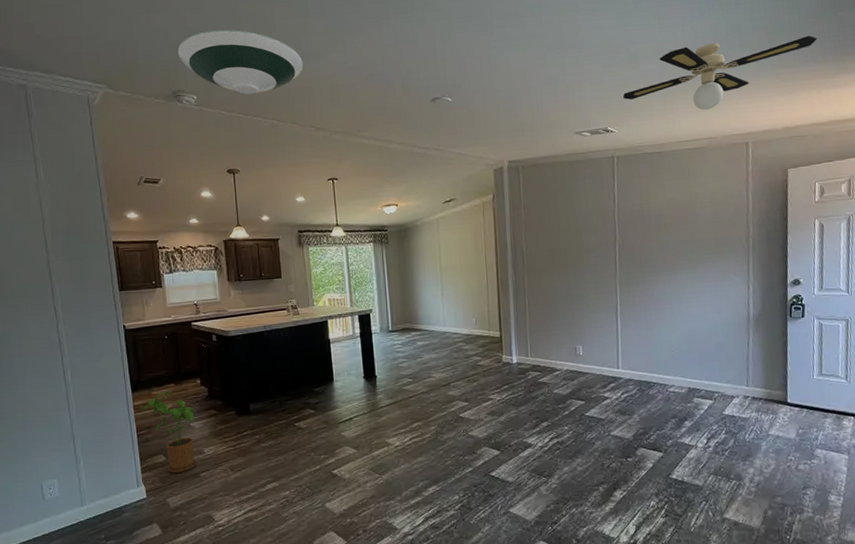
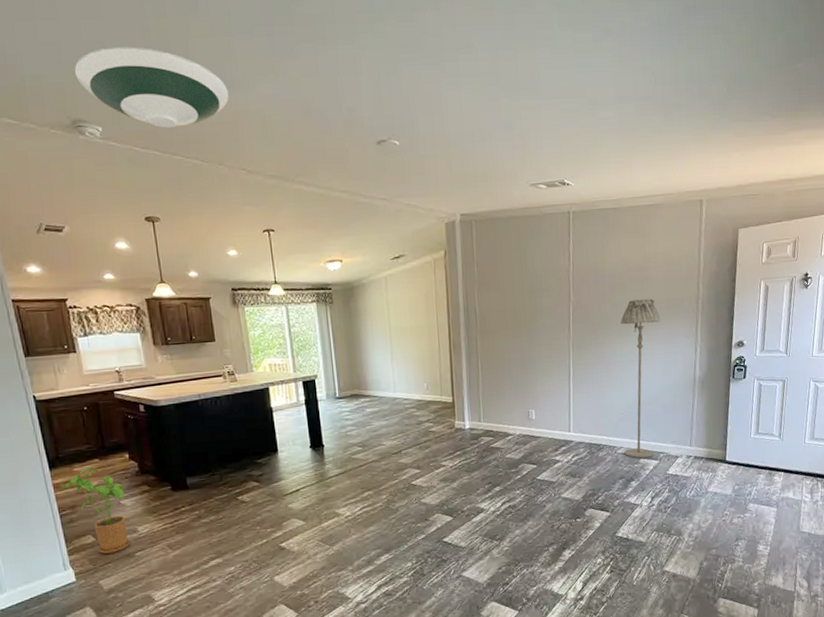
ceiling fan: present [622,35,818,110] -> none [580,87,775,164]
floor lamp: none [668,237,710,398] -> present [620,298,661,459]

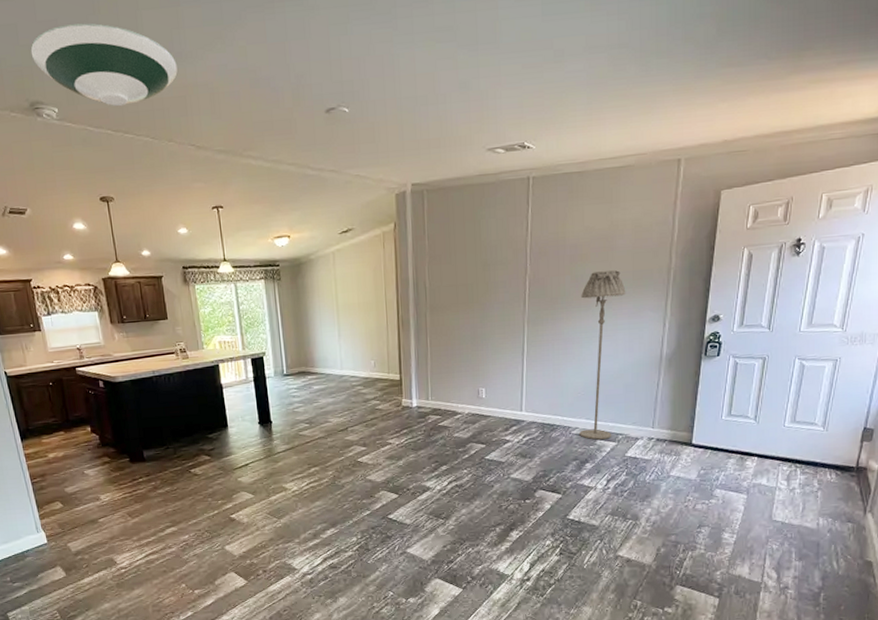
house plant: present [61,466,130,554] -> none [32,438,94,519]

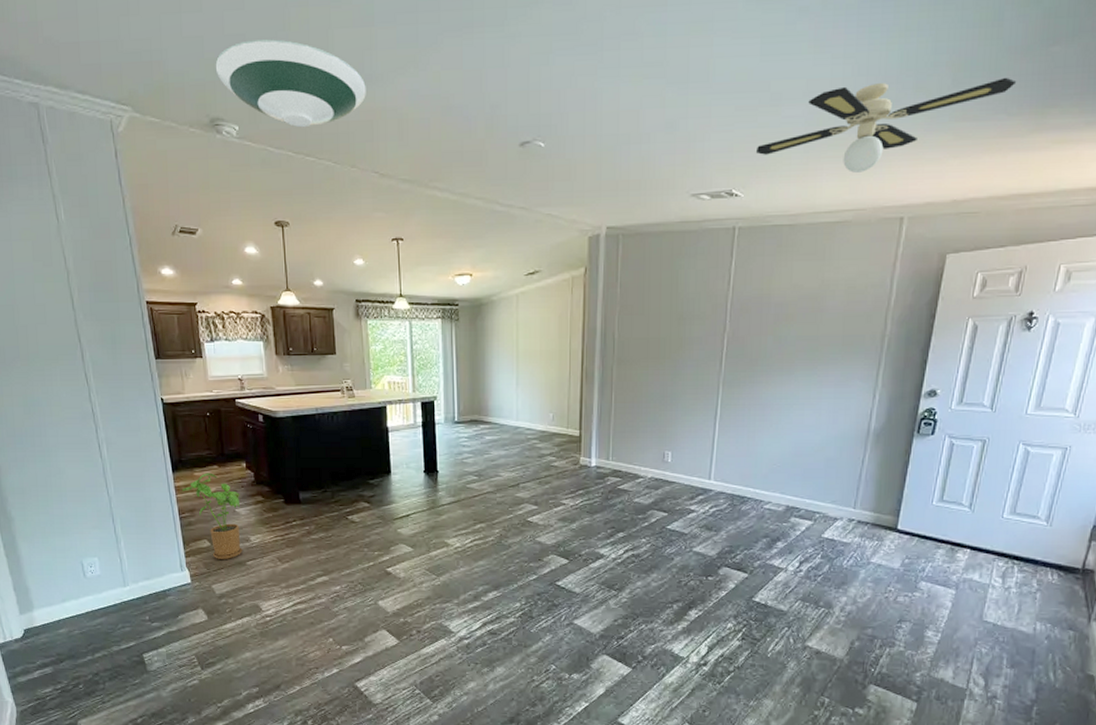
house plant: none [32,438,94,519] -> present [182,473,243,559]
ceiling fan: none [543,24,775,120] -> present [755,77,1017,173]
floor lamp: present [579,269,626,440] -> none [772,332,834,517]

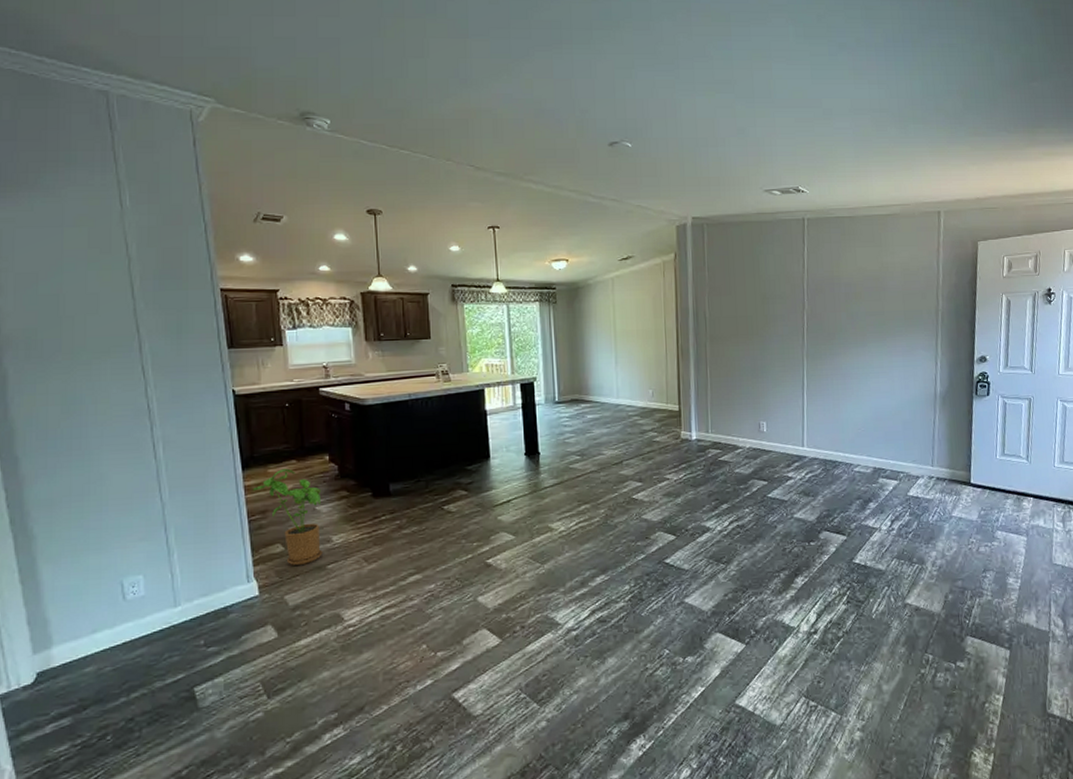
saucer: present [215,39,366,128] -> none [307,44,461,124]
ceiling fan: present [755,77,1017,173] -> none [815,103,1011,175]

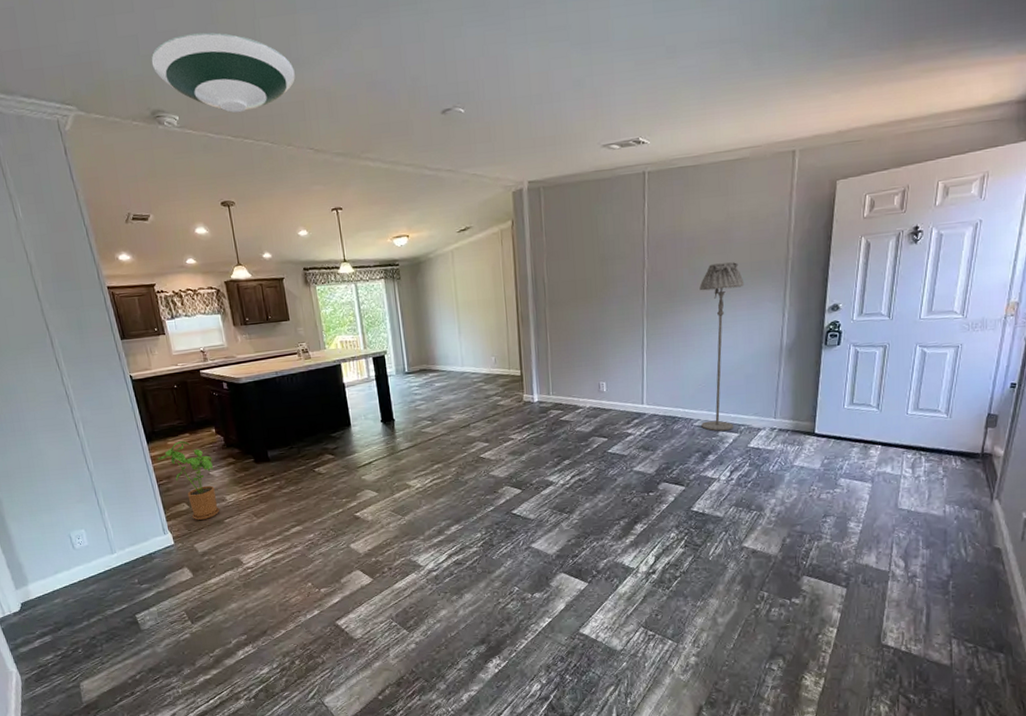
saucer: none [307,44,461,124] -> present [151,32,295,113]
floor lamp: none [857,308,899,478] -> present [699,261,745,431]

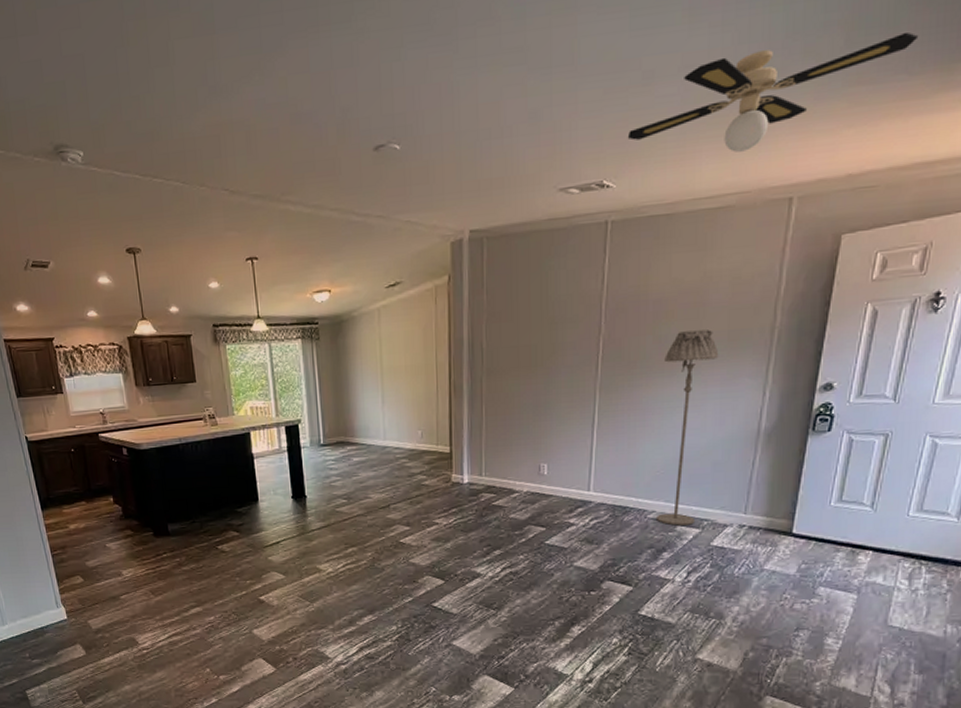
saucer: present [151,32,295,113] -> none [55,56,211,149]
house plant: present [158,440,220,520] -> none [52,509,116,595]
ceiling fan: none [657,15,885,114] -> present [627,31,919,152]

